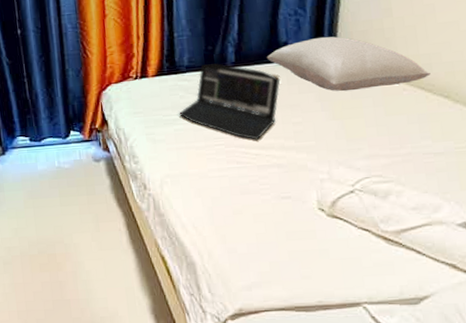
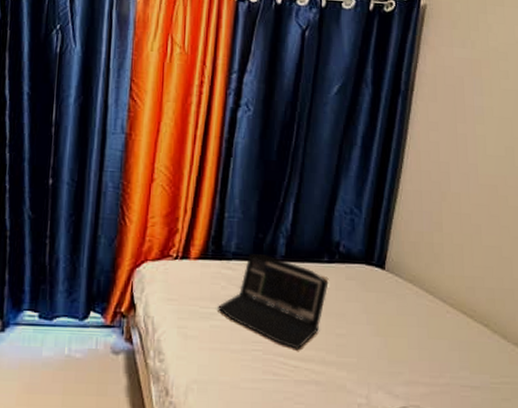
pillow: present [266,36,431,92] -> none [317,242,473,306]

